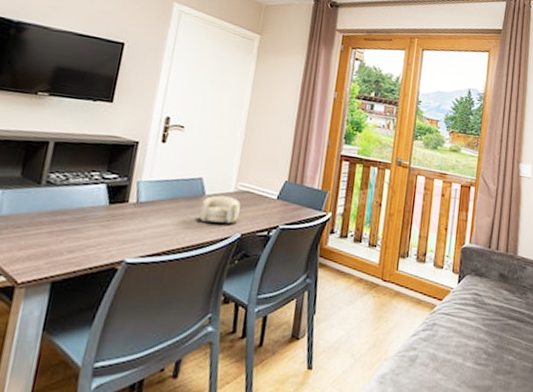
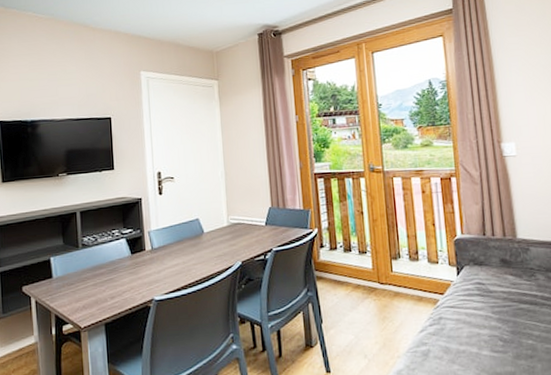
decorative bowl: present [199,196,240,224] -> none [203,230,236,256]

